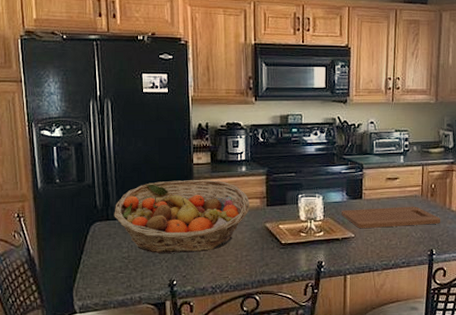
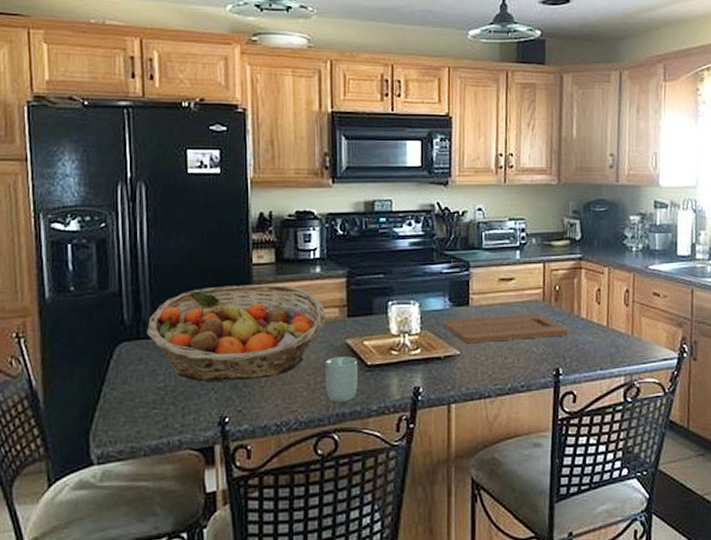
cup: none [250,237,274,272] -> present [326,356,358,403]

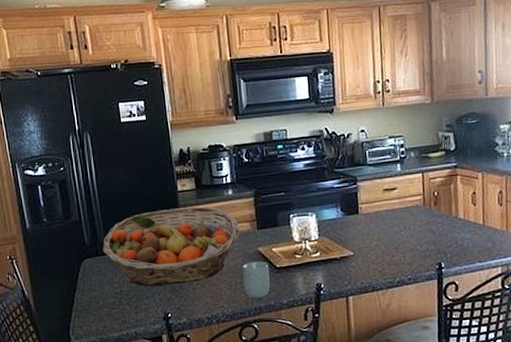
cutting board: present [444,314,569,344] -> none [338,217,448,246]

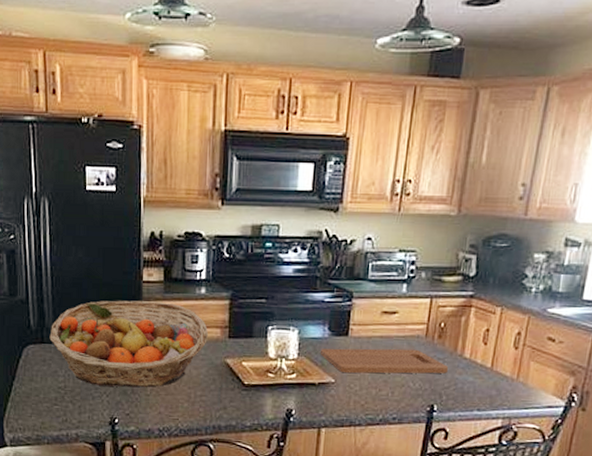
cup: present [243,261,270,299] -> none [205,374,235,417]
cutting board: none [338,217,448,246] -> present [321,348,449,374]

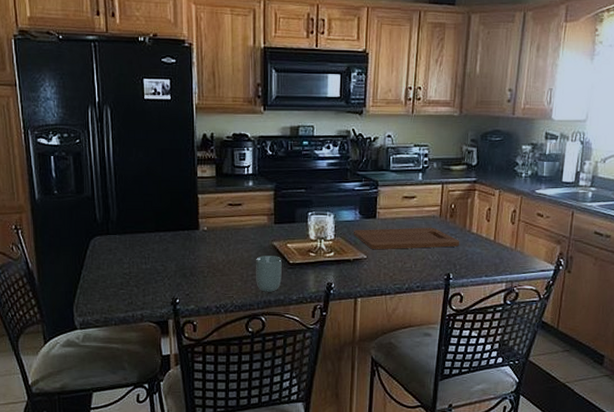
fruit basket: present [49,300,208,387] -> none [114,194,256,270]
cup: none [205,374,235,417] -> present [256,256,282,292]

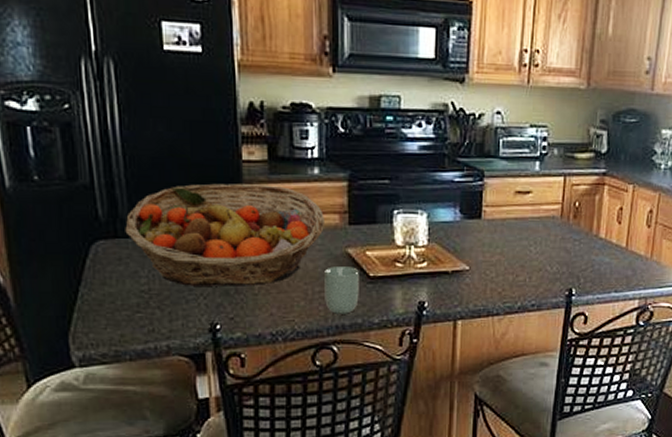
fruit basket: none [114,194,256,270] -> present [125,183,324,286]
cutting board: present [354,227,460,250] -> none [453,230,585,259]

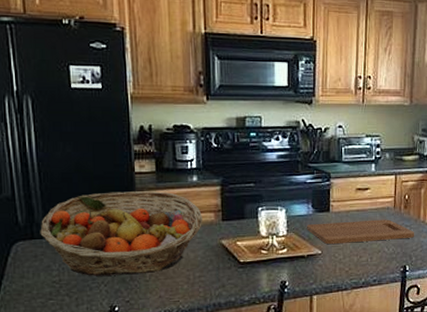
cup: present [325,266,359,314] -> none [203,255,232,294]
cutting board: none [453,230,585,259] -> present [307,219,415,245]

